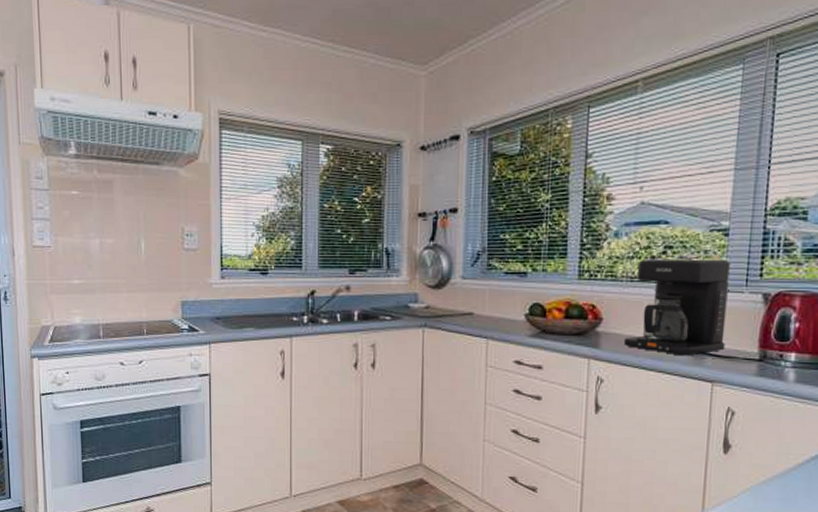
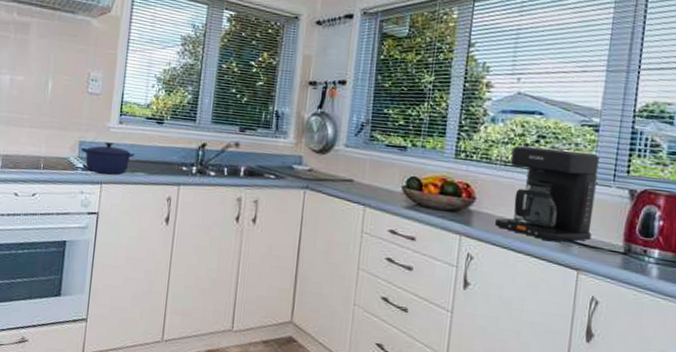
cooking pot: none [183,298,241,333] -> present [80,141,135,175]

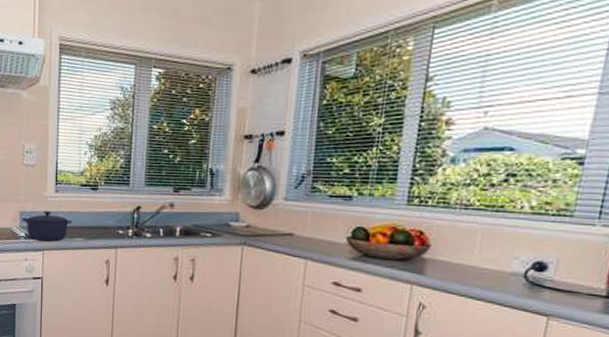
coffee maker: present [494,146,600,242] -> none [451,187,583,288]

